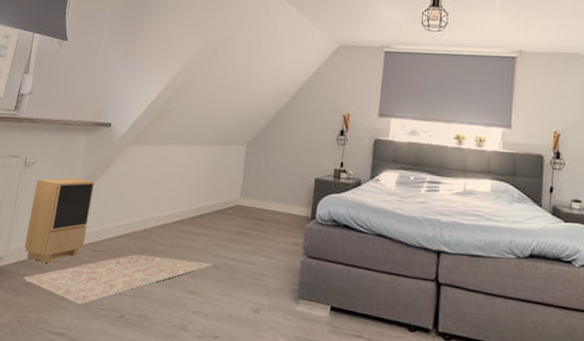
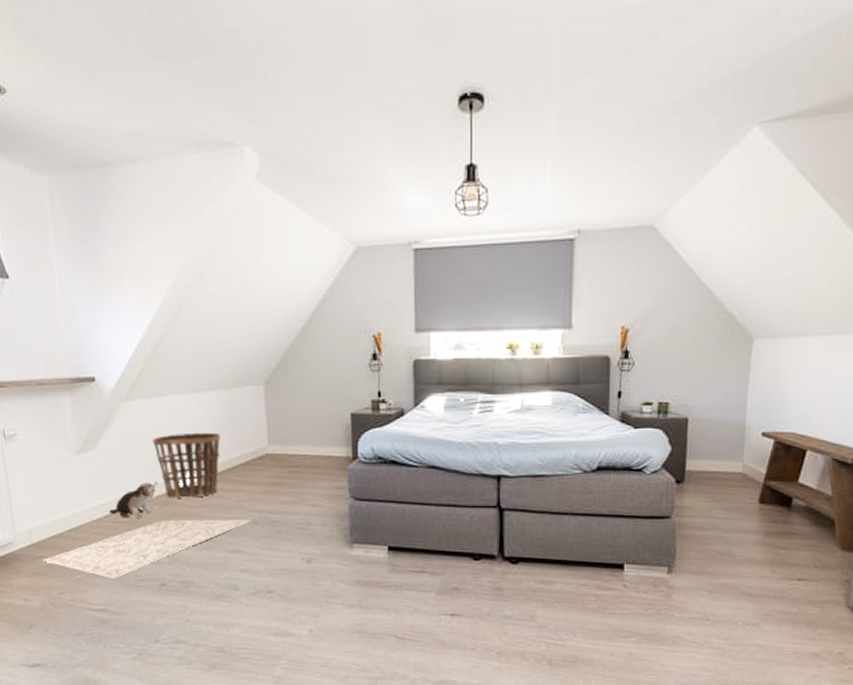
speaker: present [23,177,94,263] -> none [24,446,102,541]
plush toy: none [92,217,140,250] -> present [109,481,158,518]
basket: none [144,178,202,237] -> present [152,432,221,498]

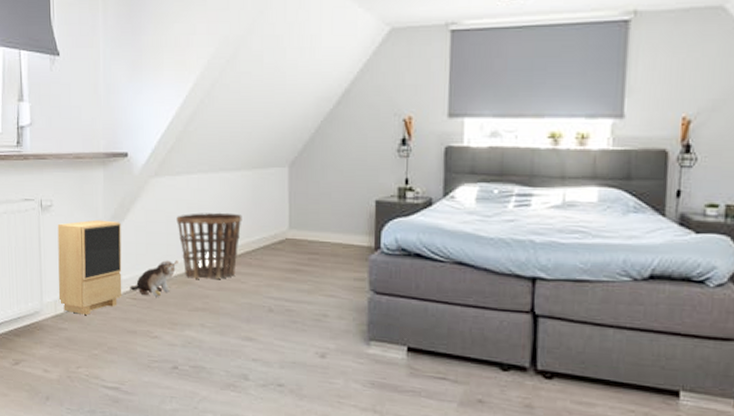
speaker: none [24,446,102,541] -> present [57,219,122,315]
rug: present [43,519,250,578] -> none [64,300,266,357]

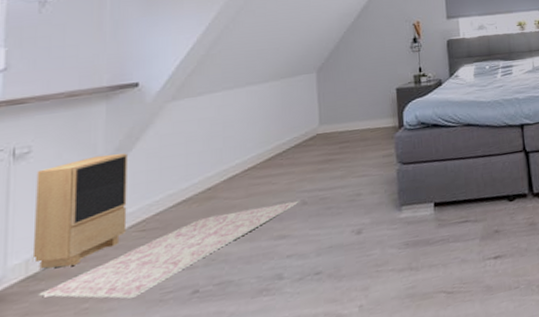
rug: none [64,300,266,357] -> present [39,200,299,298]
plush toy: present [130,259,178,297] -> none [137,177,200,224]
basket: present [176,212,242,280] -> none [198,121,272,193]

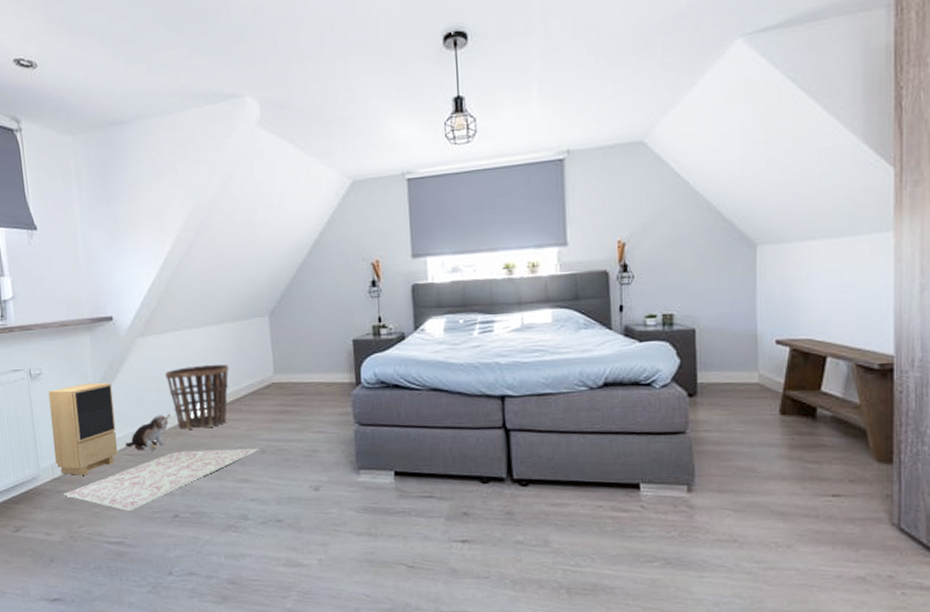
plush toy: none [137,177,200,224] -> present [125,413,171,451]
basket: none [198,121,272,193] -> present [165,364,229,430]

